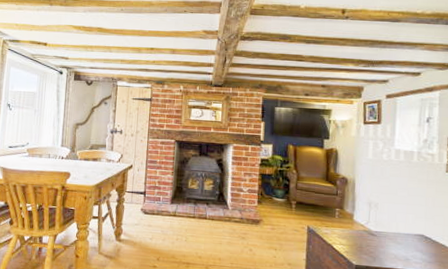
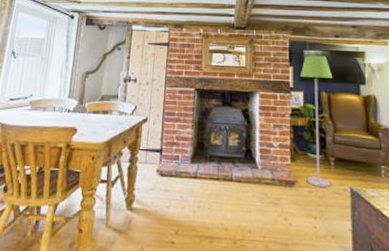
floor lamp: none [270,112,300,226] -> present [300,55,333,188]

